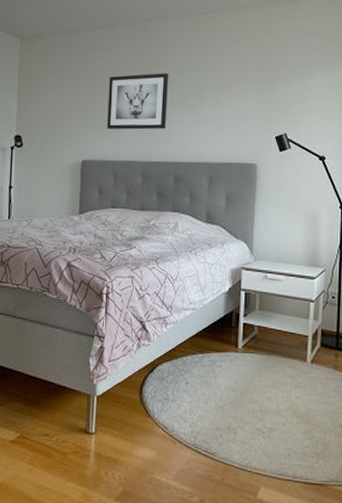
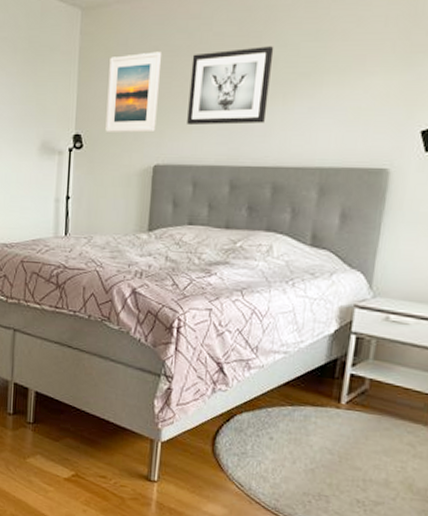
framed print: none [41,73,86,135] -> present [105,51,163,133]

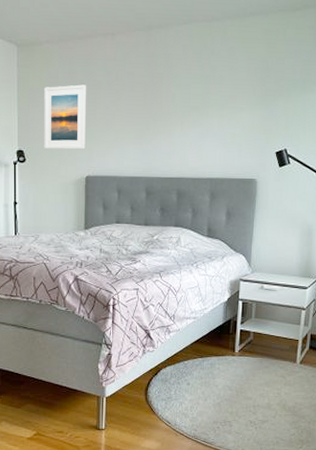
wall art: present [187,46,274,126] -> none [110,85,172,145]

